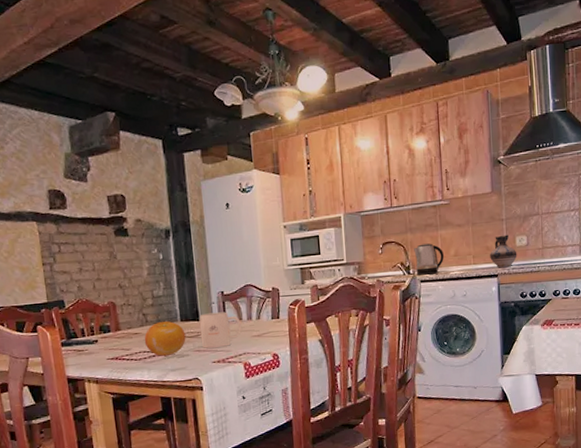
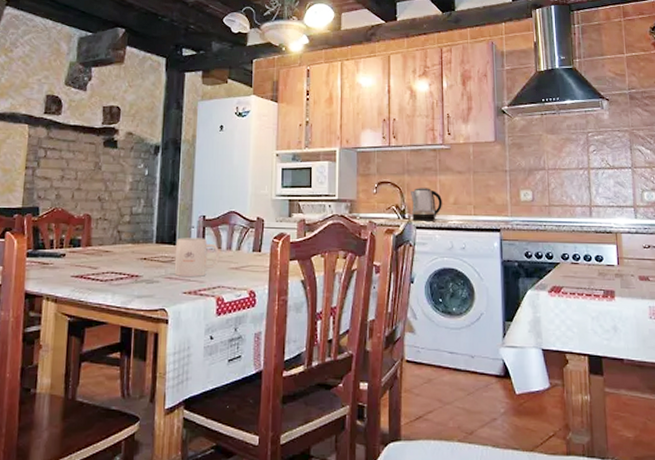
fruit: present [144,321,186,356] -> none [114,242,159,280]
ceramic jug: present [490,234,517,268] -> none [492,187,522,223]

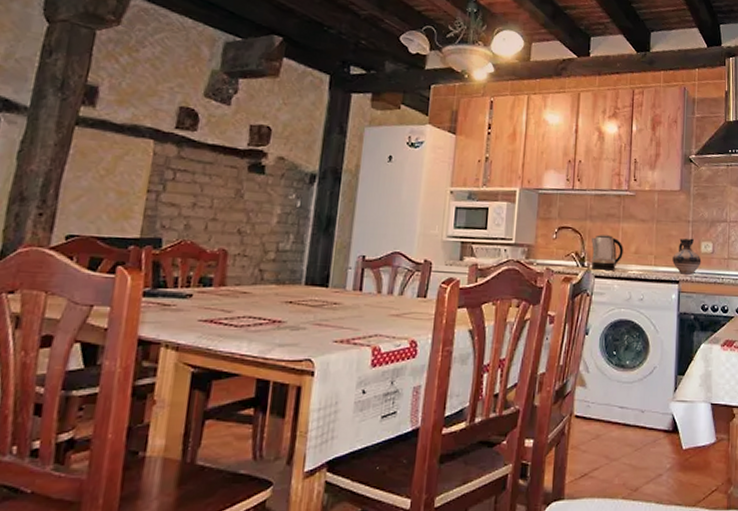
mug: present [174,237,220,278] -> none [324,279,380,325]
ceramic jug: none [492,187,522,223] -> present [672,238,702,275]

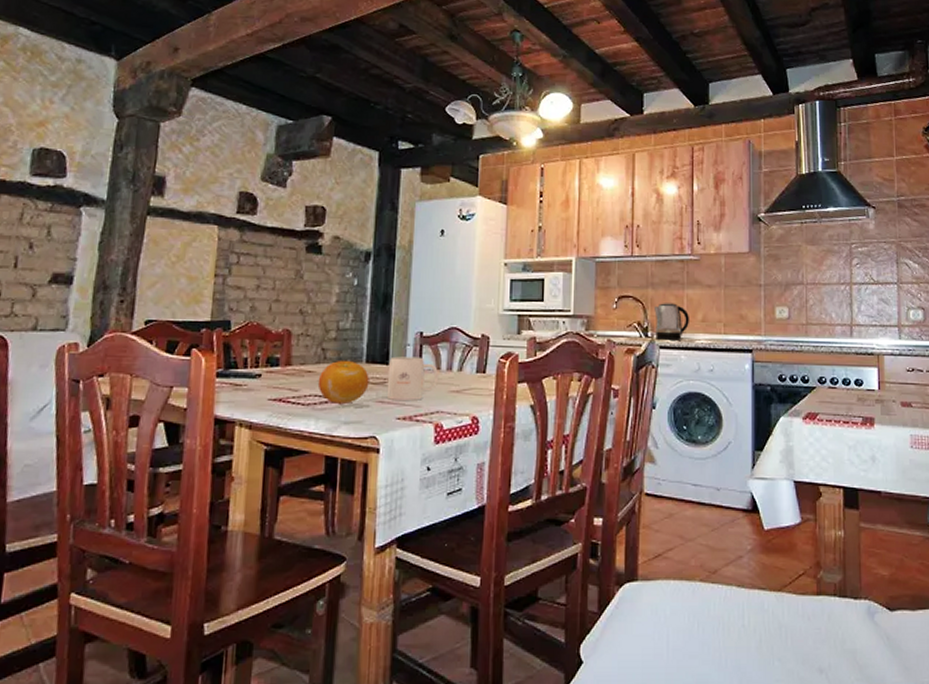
fruit: none [252,282,308,326] -> present [317,361,369,404]
mug: none [324,279,380,325] -> present [386,356,439,402]
ceramic jug: present [672,238,702,275] -> none [744,303,777,343]

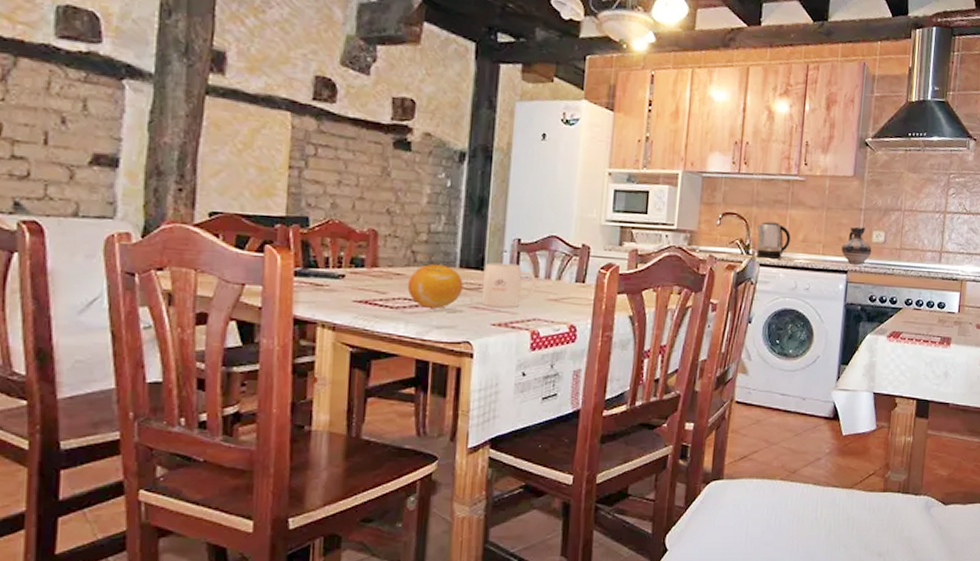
ceramic jug: none [744,303,777,343] -> present [841,226,872,265]

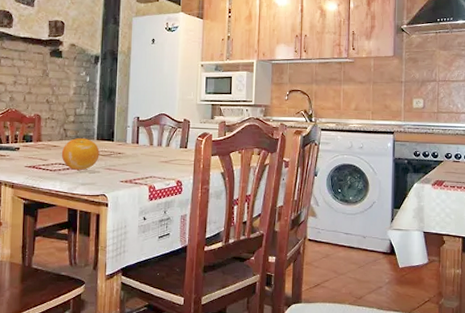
mug: present [481,262,537,308] -> none [112,135,152,169]
kettle: present [756,221,791,259] -> none [317,95,345,124]
ceramic jug: present [841,226,872,265] -> none [388,96,414,127]

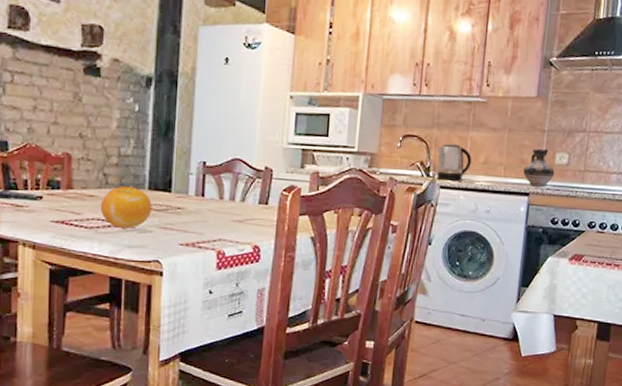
kettle: none [317,95,345,124] -> present [437,144,472,181]
ceramic jug: none [388,96,414,127] -> present [523,148,555,187]

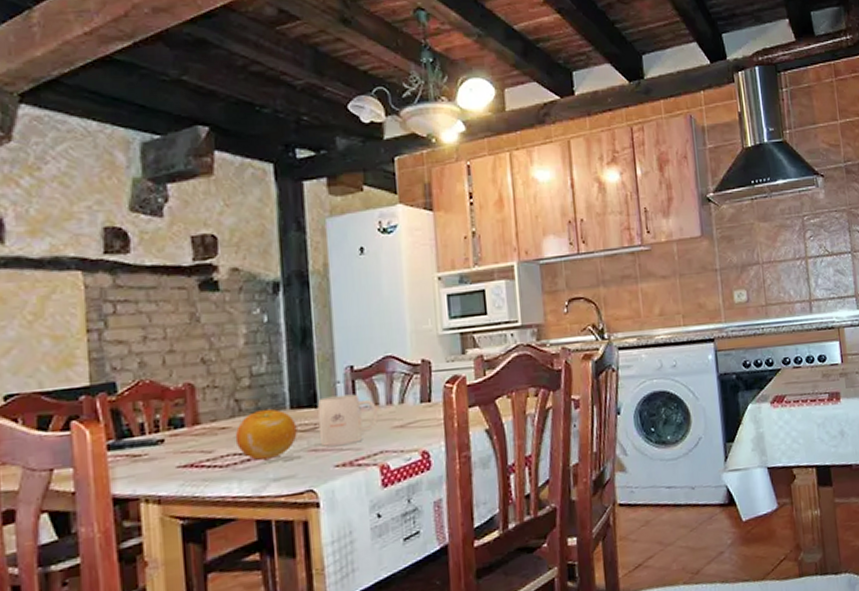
mug: none [169,184,222,229] -> present [317,394,379,447]
kettle: present [437,144,472,181] -> none [608,299,647,341]
ceramic jug: present [523,148,555,187] -> none [703,288,737,331]

